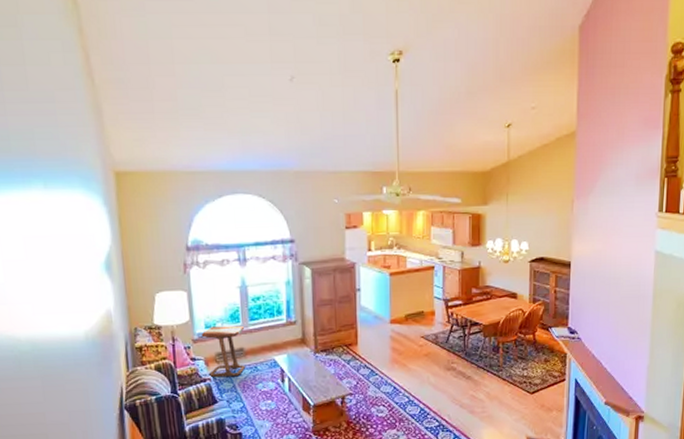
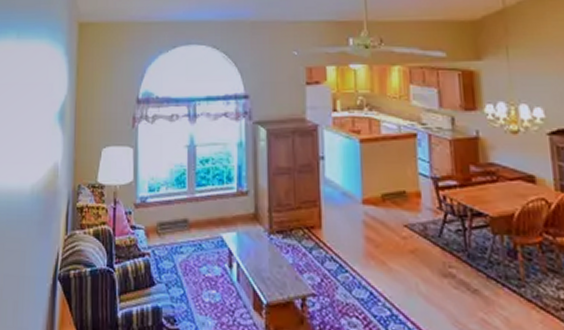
side table: present [201,325,245,377] -> none [143,190,191,255]

